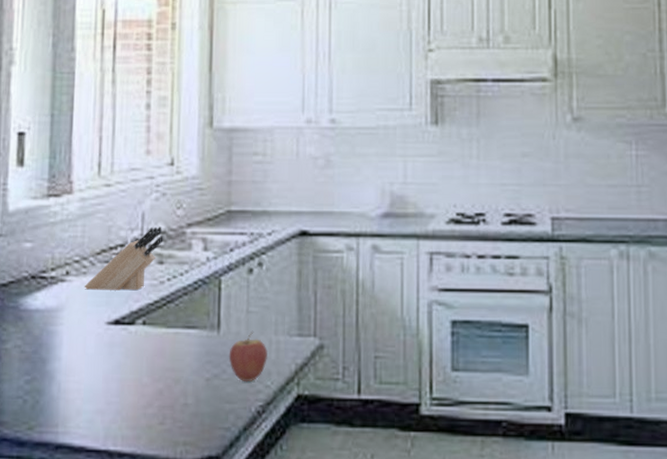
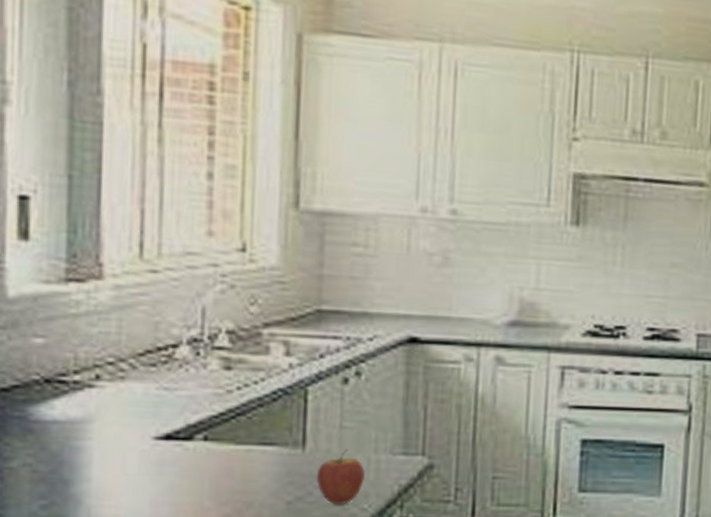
knife block: present [84,227,163,290] -> none [121,325,232,400]

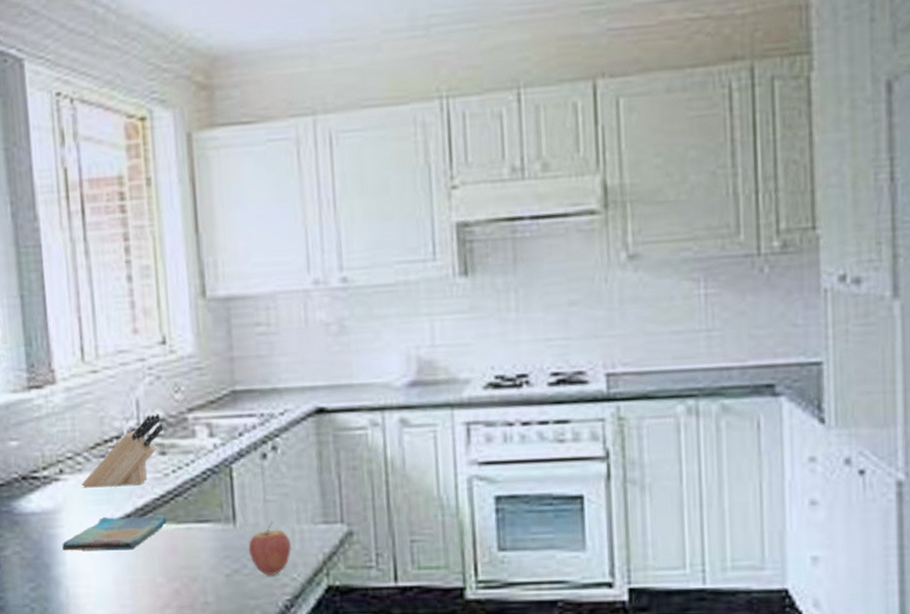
dish towel: none [89,430,225,470] -> present [62,515,167,551]
knife block: none [121,325,232,400] -> present [81,414,163,488]

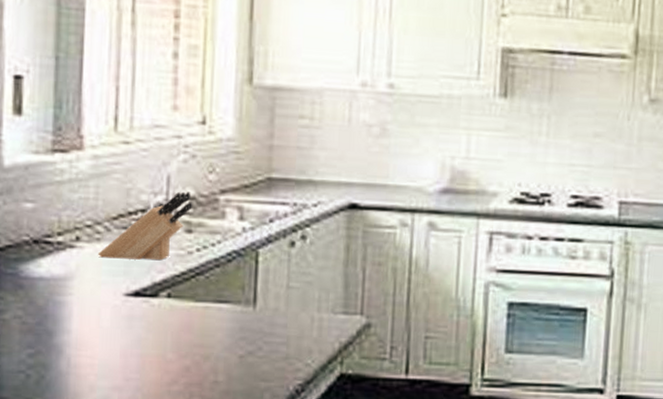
dish towel: present [62,515,167,551] -> none [69,288,185,324]
fruit: present [248,520,291,576] -> none [265,307,309,360]

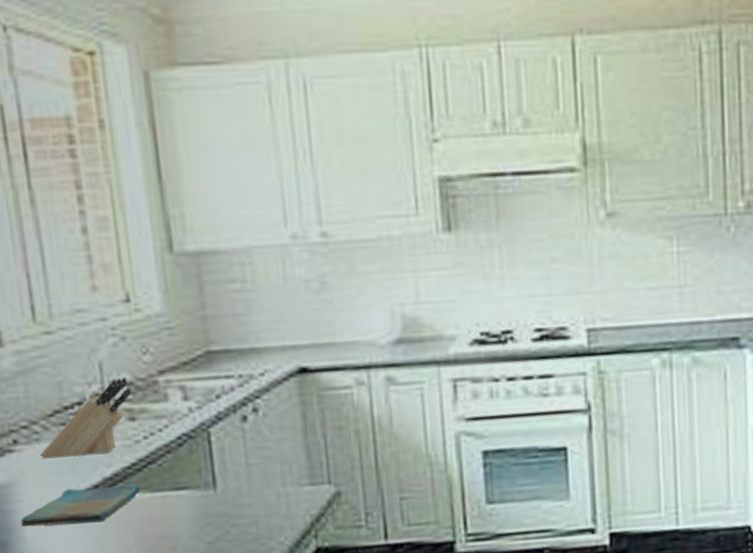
dish towel: none [69,288,185,324] -> present [20,484,141,527]

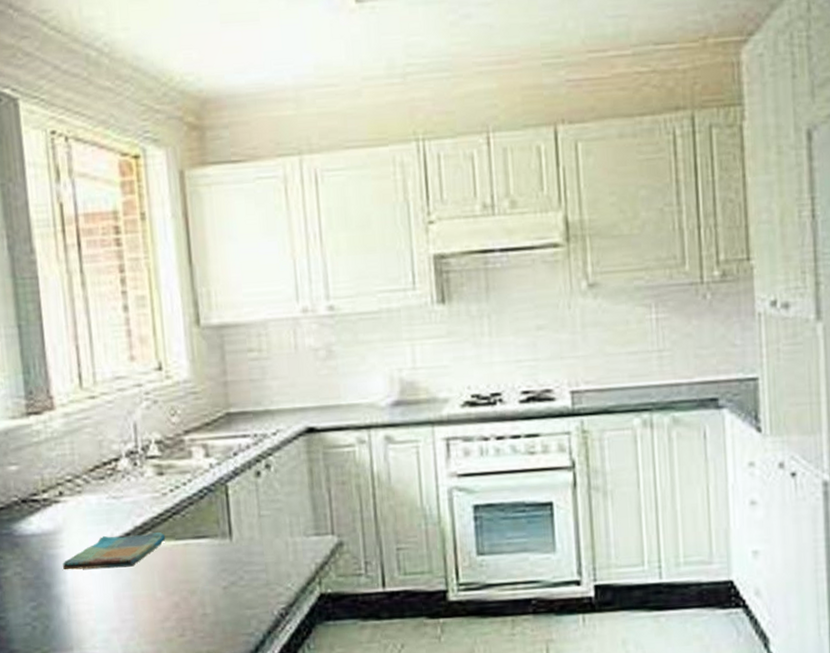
knife block: present [39,377,132,459] -> none [80,436,161,509]

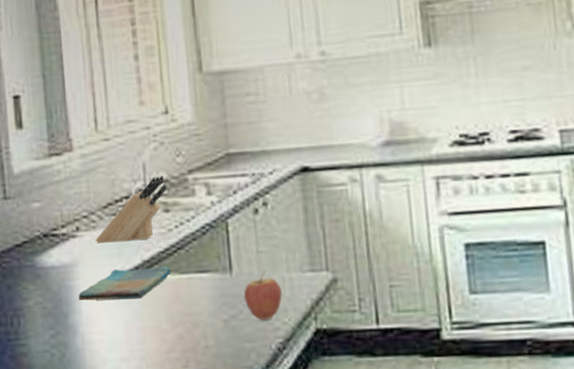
knife block: none [80,436,161,509] -> present [95,175,167,244]
fruit: none [244,534,285,587] -> present [243,270,282,321]

